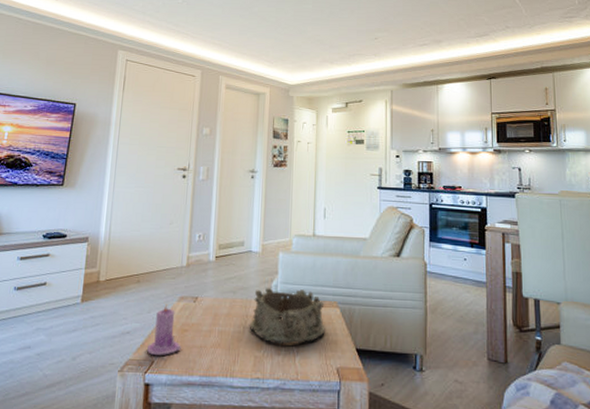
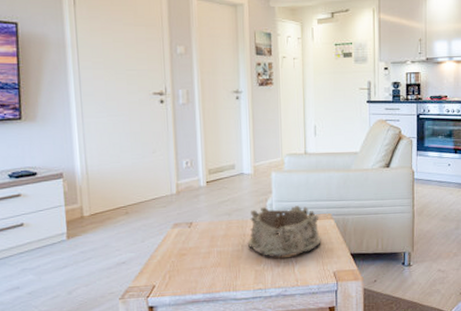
candle: present [147,304,181,355] -> none [146,232,181,280]

